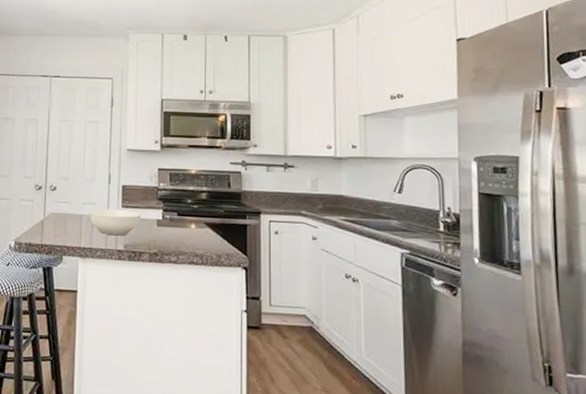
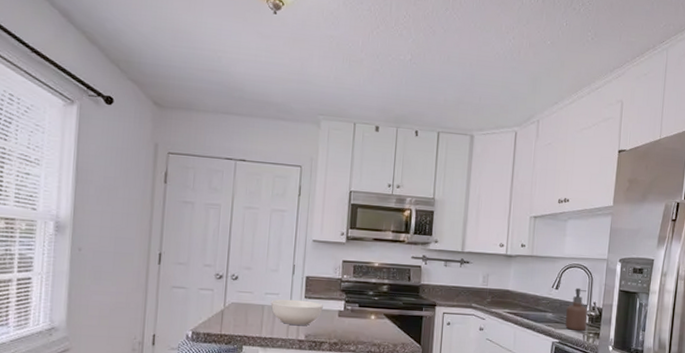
soap dispenser: none [415,191,442,241] -> present [565,287,588,332]

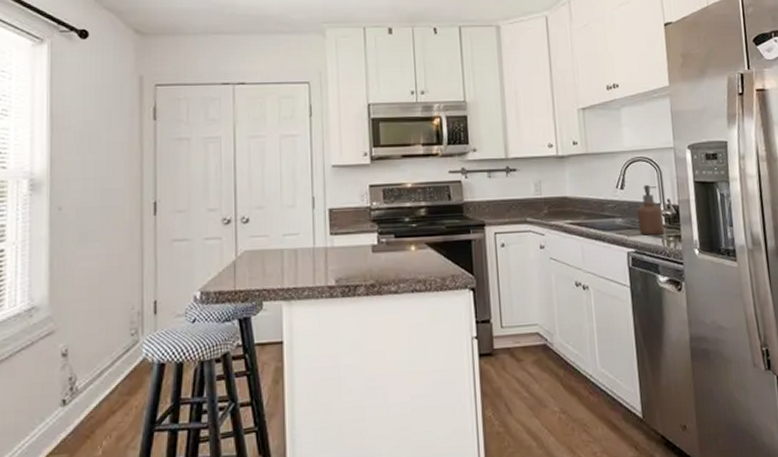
bowl: present [270,299,323,326] -> none [290,237,353,270]

